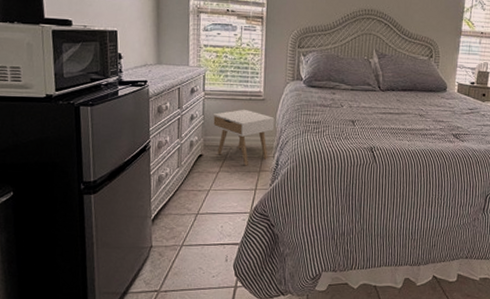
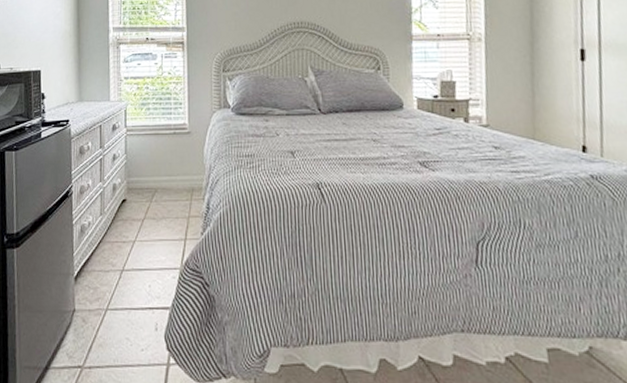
nightstand: present [212,109,275,166] -> none [135,144,203,211]

